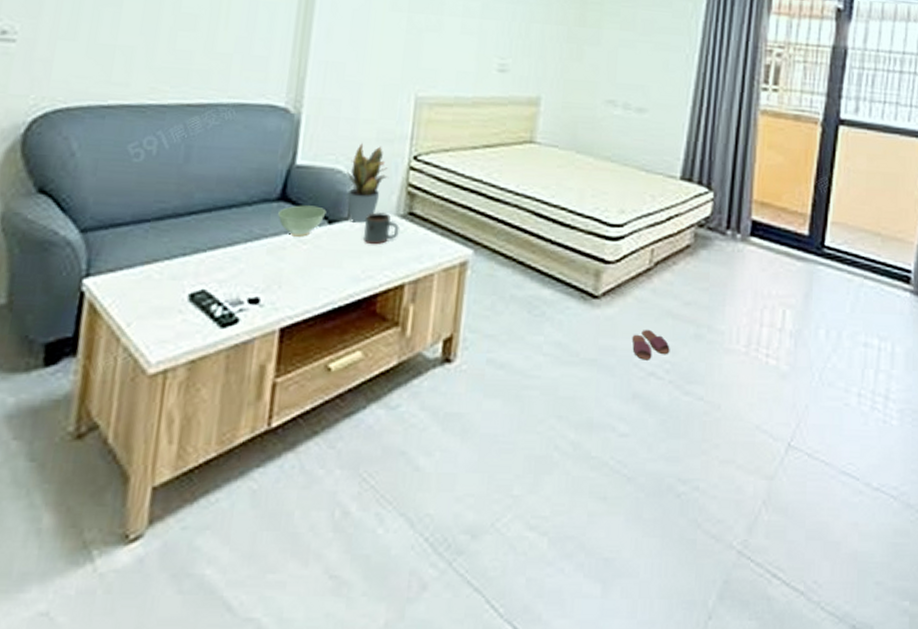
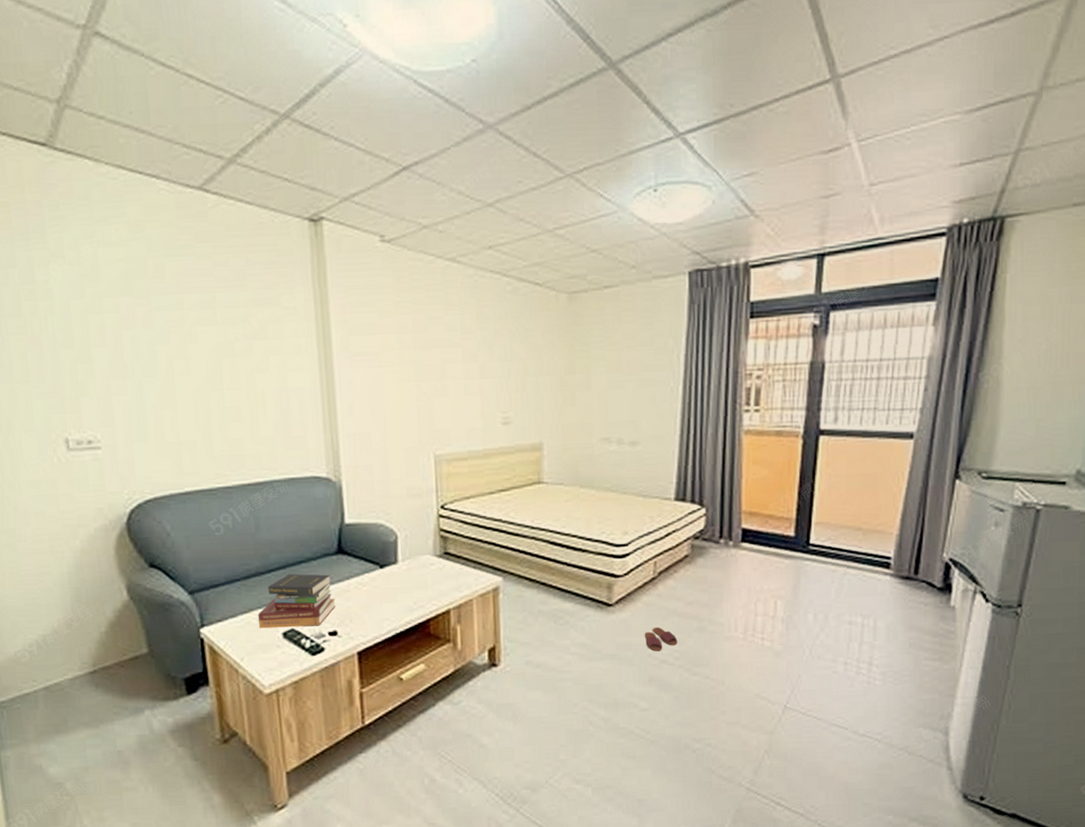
books: none [161,219,266,290] -> present [257,573,336,628]
bowl: present [278,205,327,237] -> none [338,555,377,581]
potted plant: present [347,142,389,223] -> none [387,499,423,565]
mug: present [363,212,399,245] -> none [409,555,439,582]

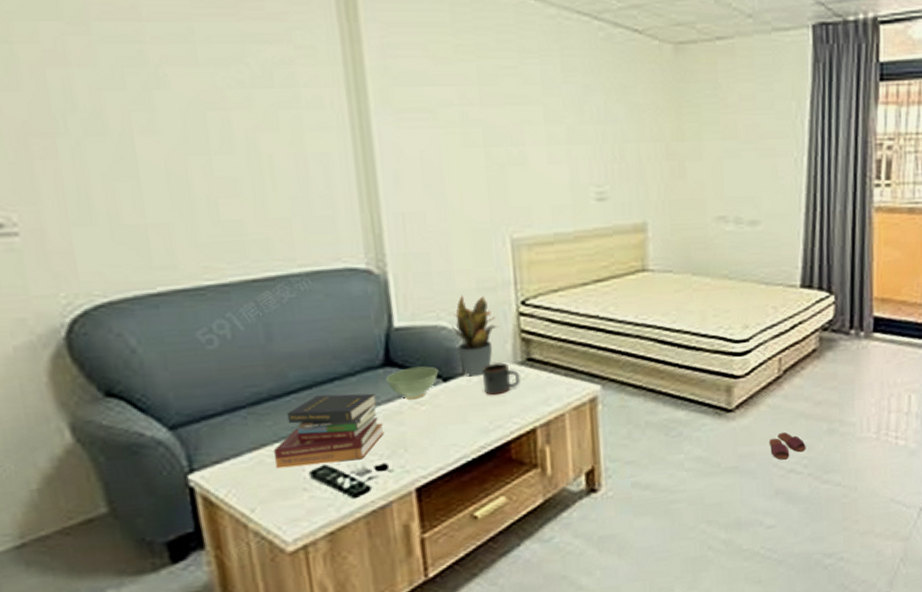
bowl: none [338,555,377,581] -> present [386,366,439,400]
potted plant: none [387,499,423,565] -> present [451,294,499,377]
mug: none [409,555,439,582] -> present [482,362,521,396]

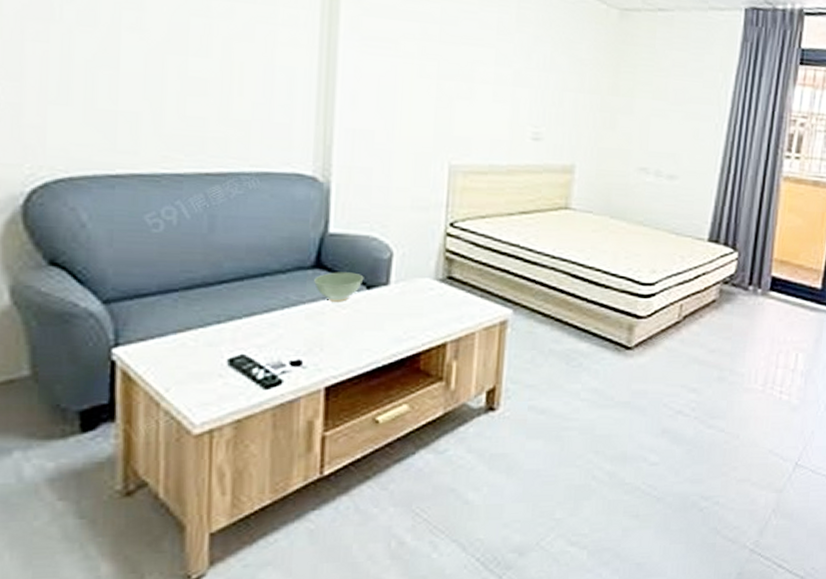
books: present [273,393,385,467] -> none [196,287,305,353]
potted plant: present [451,294,499,377] -> none [382,210,426,288]
mug: present [482,362,521,396] -> none [403,277,439,308]
slippers: present [770,432,806,460] -> none [662,374,696,401]

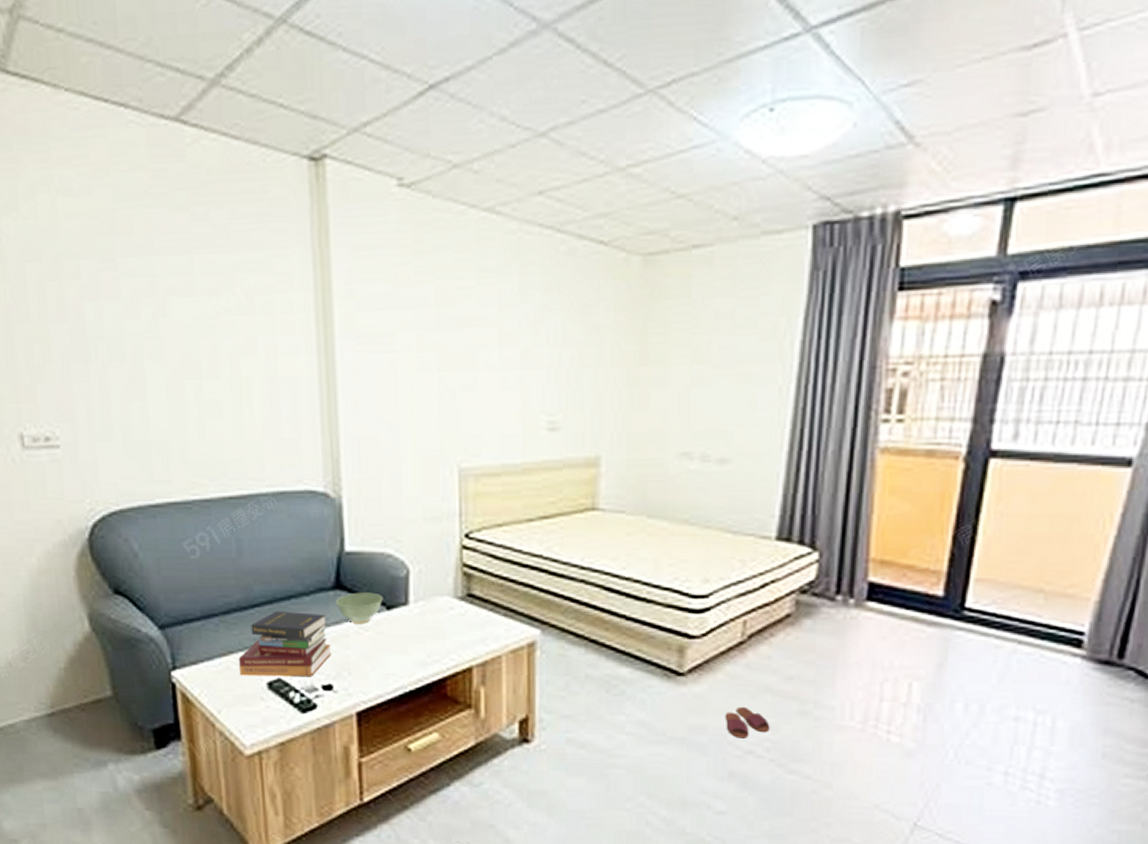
books: none [196,287,305,353] -> present [238,610,332,677]
slippers: none [662,374,696,401] -> present [726,706,770,739]

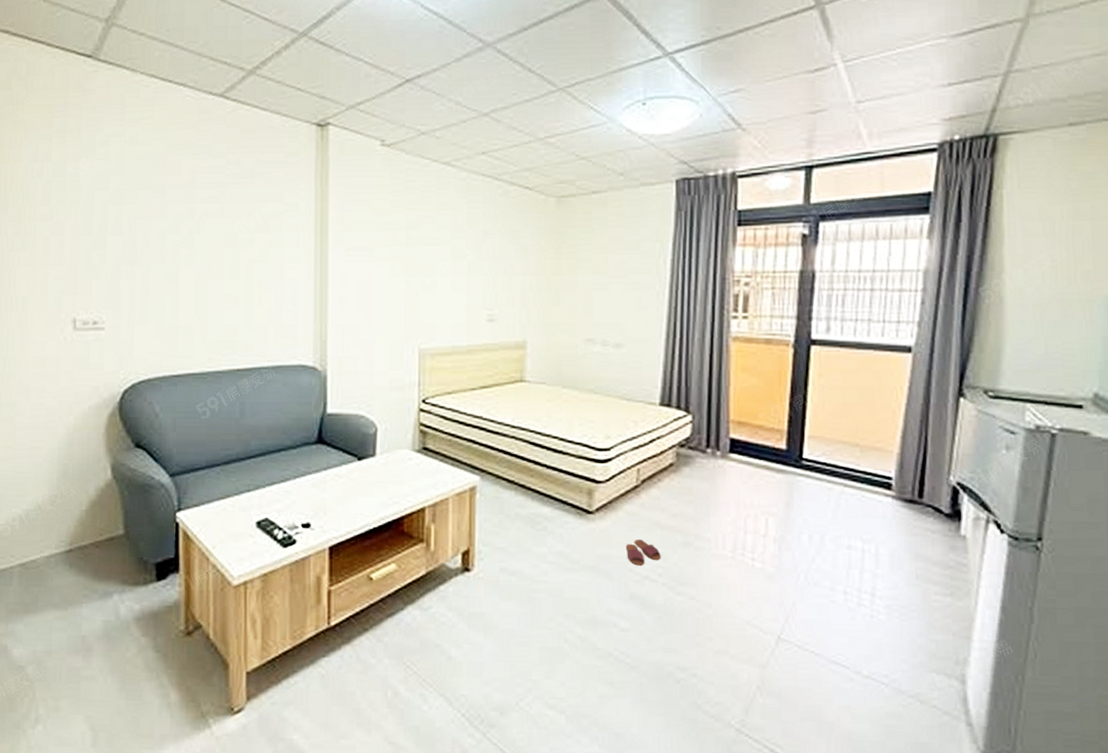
books: present [238,610,332,677] -> none [233,461,311,517]
bowl: present [336,592,383,624] -> none [317,446,356,472]

